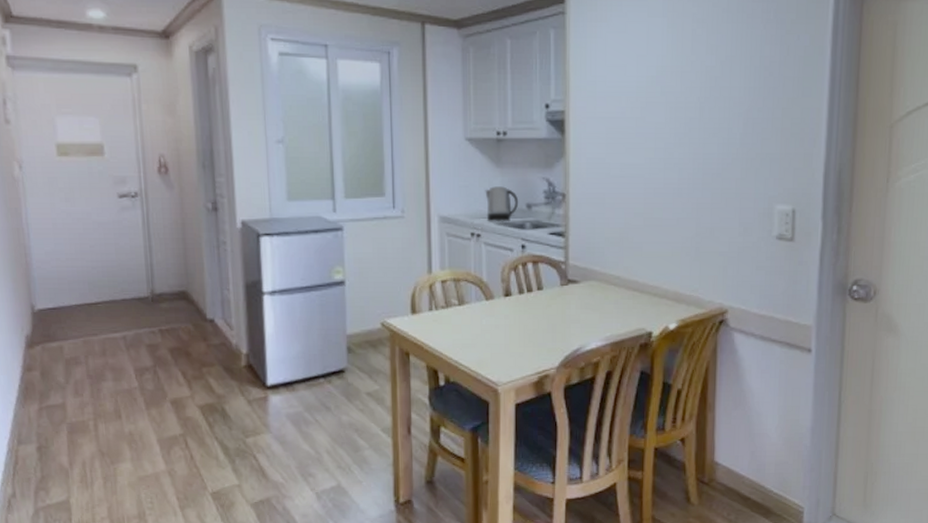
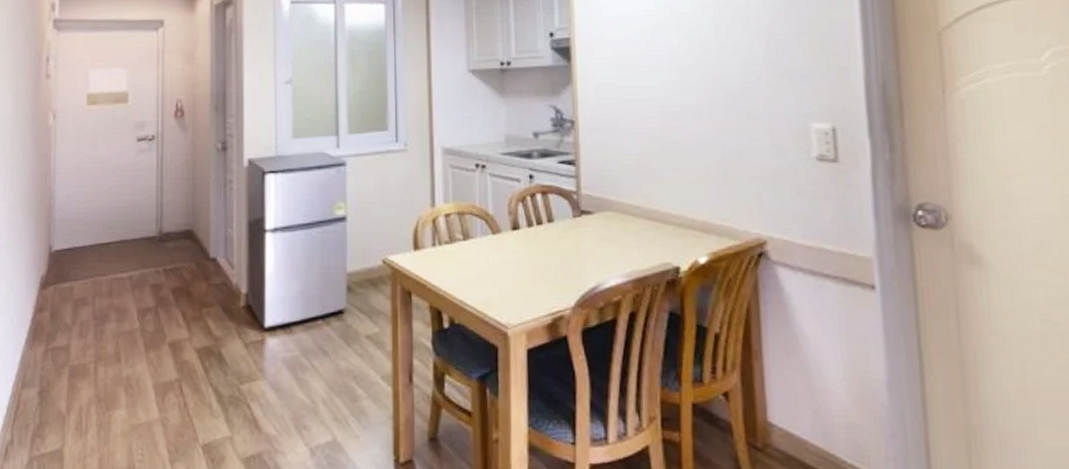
kettle: present [485,186,519,222] -> none [489,116,525,153]

